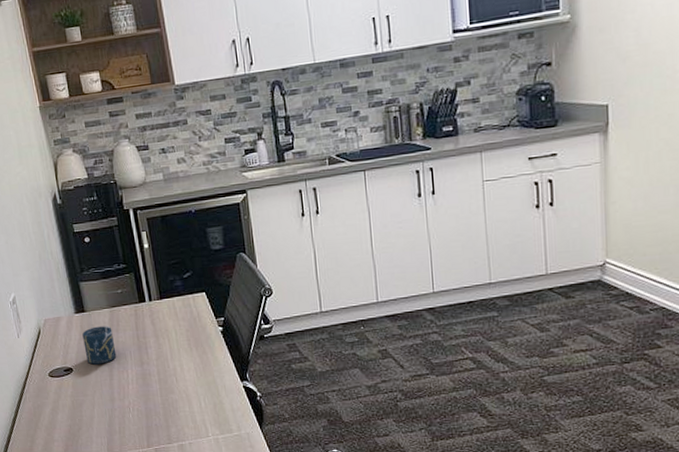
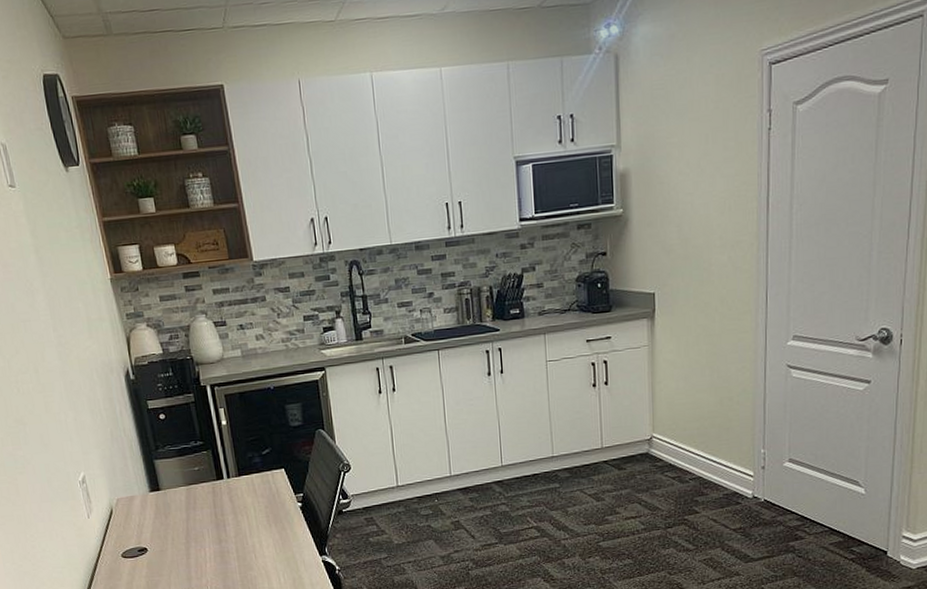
cup: present [82,326,117,365] -> none [157,504,194,544]

